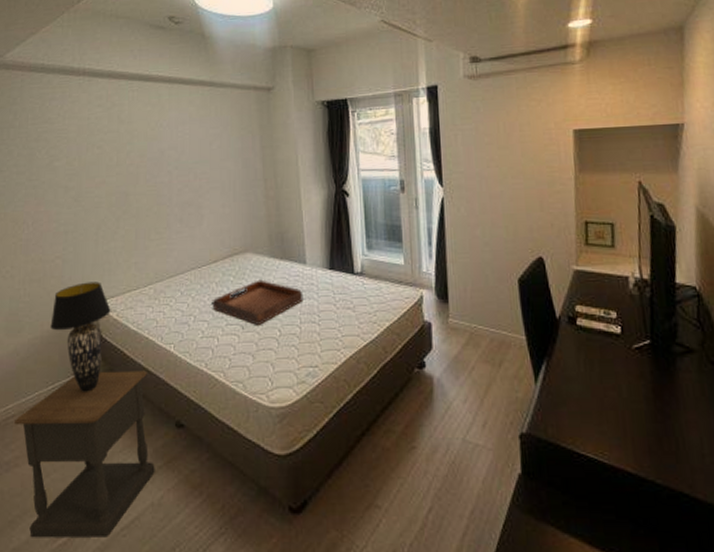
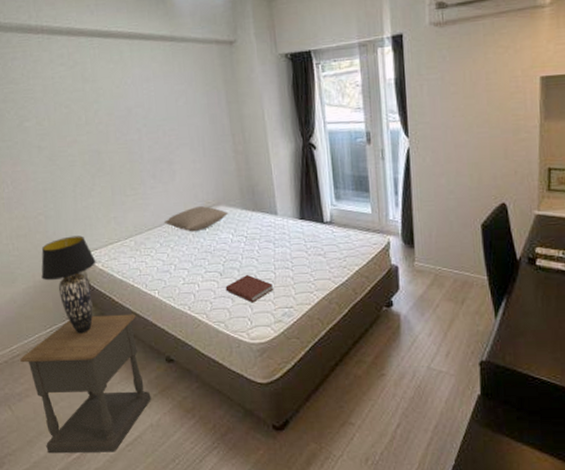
pillow: none [186,253,256,281] -> present [163,206,229,232]
serving tray: present [212,279,304,325] -> none [190,230,277,272]
book: none [247,328,299,361] -> present [225,274,274,303]

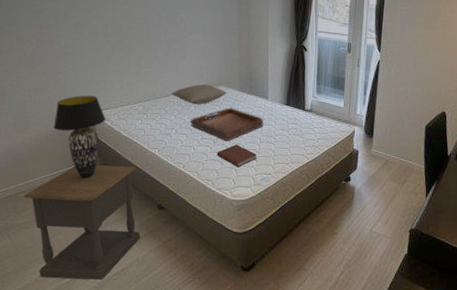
serving tray: none [190,230,277,272] -> present [190,107,264,141]

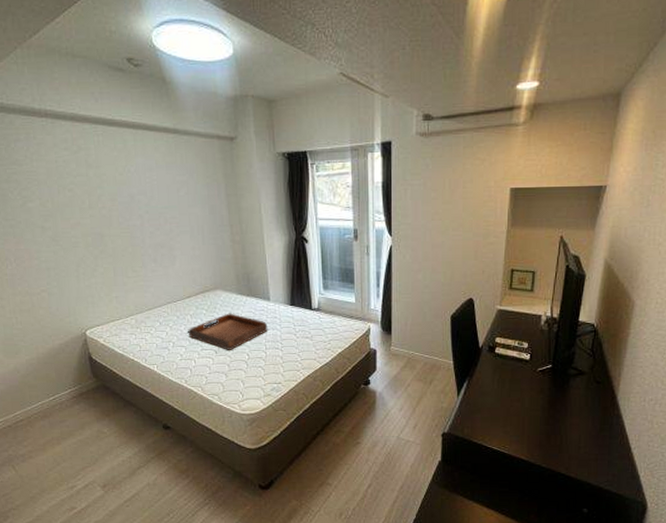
nightstand: present [24,164,141,280] -> none [24,385,149,509]
table lamp: present [53,95,106,179] -> none [44,312,98,402]
pillow: present [170,84,228,105] -> none [163,290,225,313]
book: present [217,144,257,168] -> none [220,352,265,379]

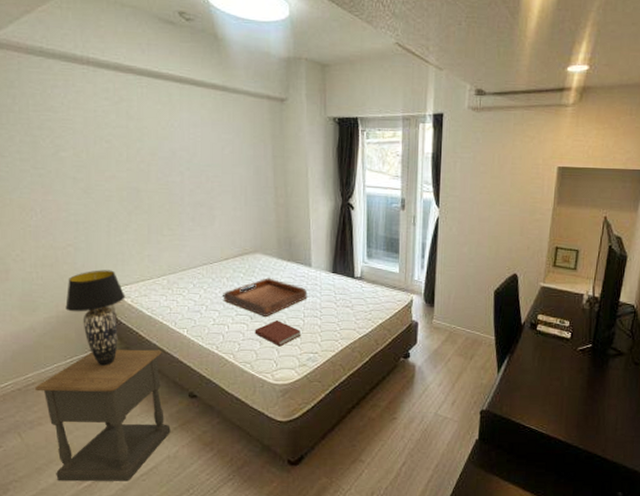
nightstand: none [24,385,149,509] -> present [35,349,171,482]
table lamp: none [44,312,98,402] -> present [65,270,125,366]
book: none [220,352,265,379] -> present [254,319,302,347]

